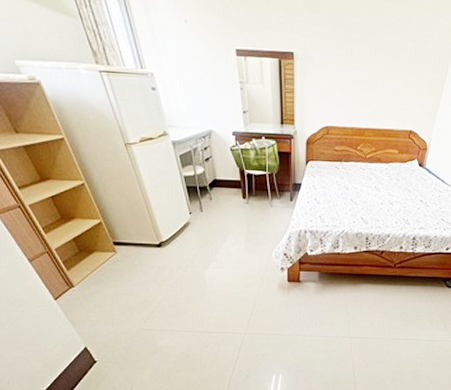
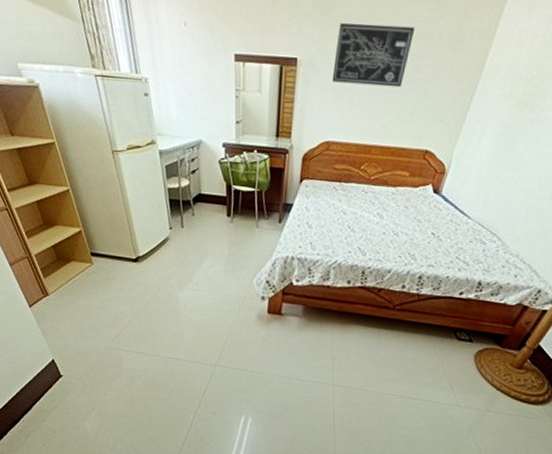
wall art: none [326,20,393,77] -> present [331,23,416,88]

